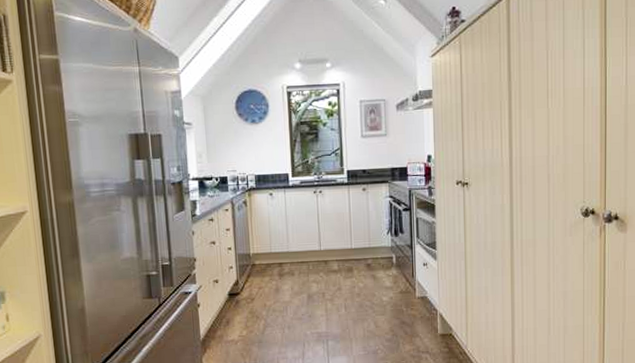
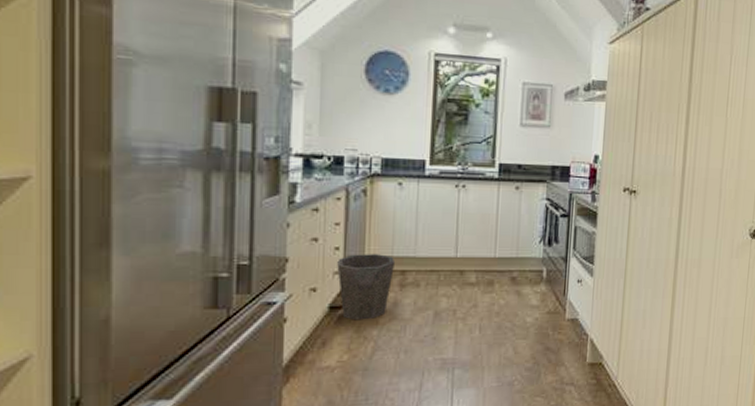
waste bin: none [231,251,274,304] -> present [337,254,396,320]

